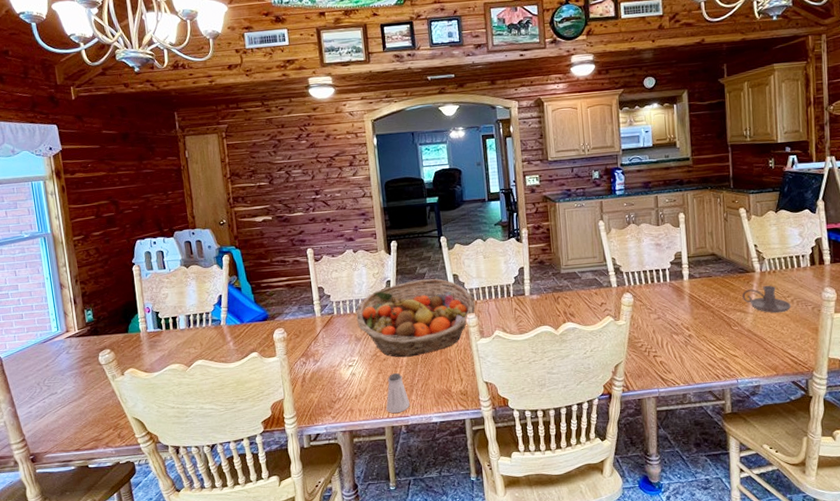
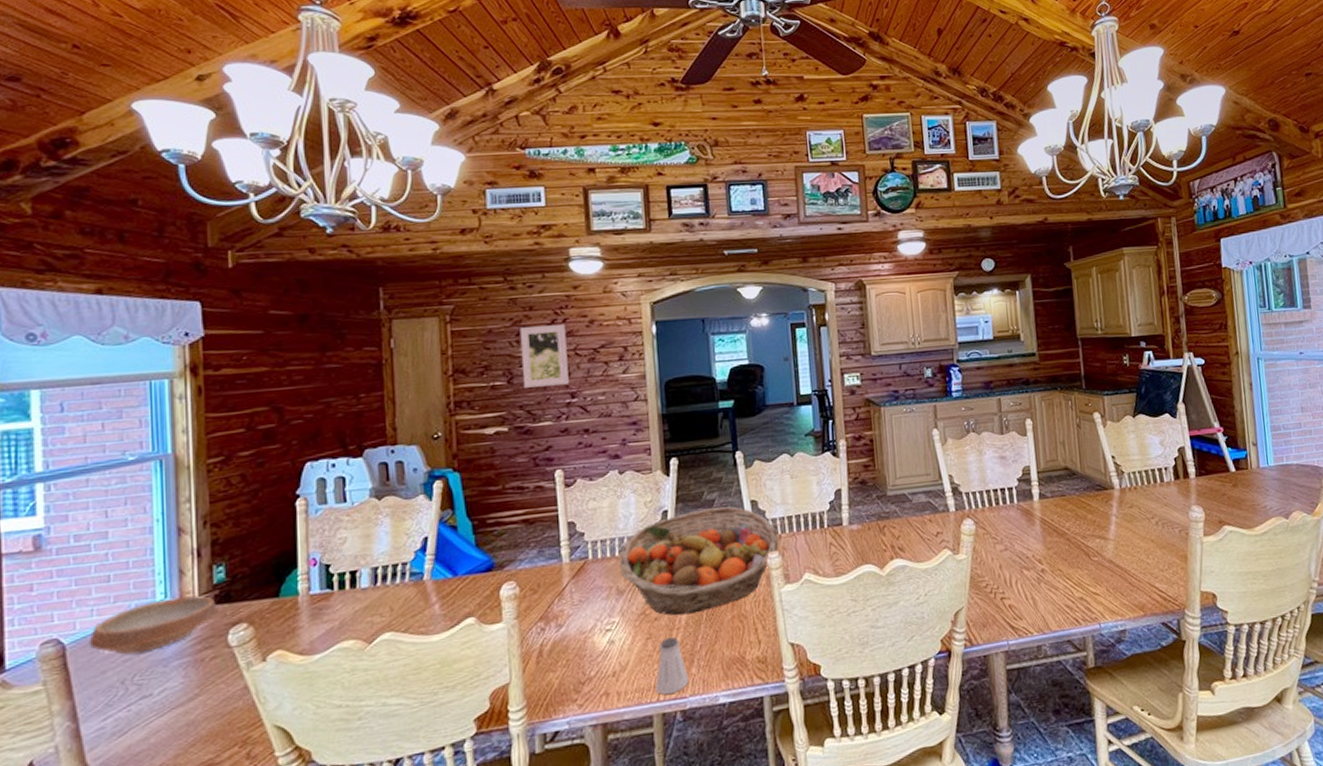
bowl: none [15,329,91,366] -> present [88,595,218,655]
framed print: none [275,138,314,187] -> present [519,324,569,388]
candle holder: present [742,285,791,314] -> none [1101,504,1156,539]

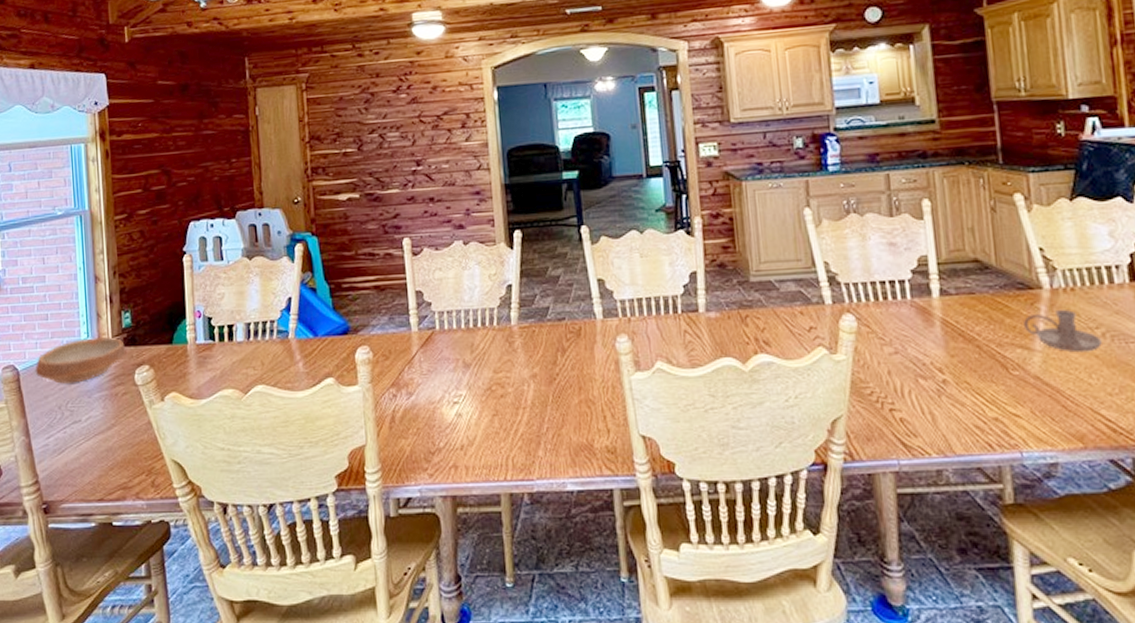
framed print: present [519,324,569,388] -> none [367,91,414,155]
fruit basket: present [619,506,780,616] -> none [465,284,629,395]
saltshaker: present [655,636,690,695] -> none [502,415,536,475]
candle holder: none [1101,504,1156,539] -> present [1024,309,1102,353]

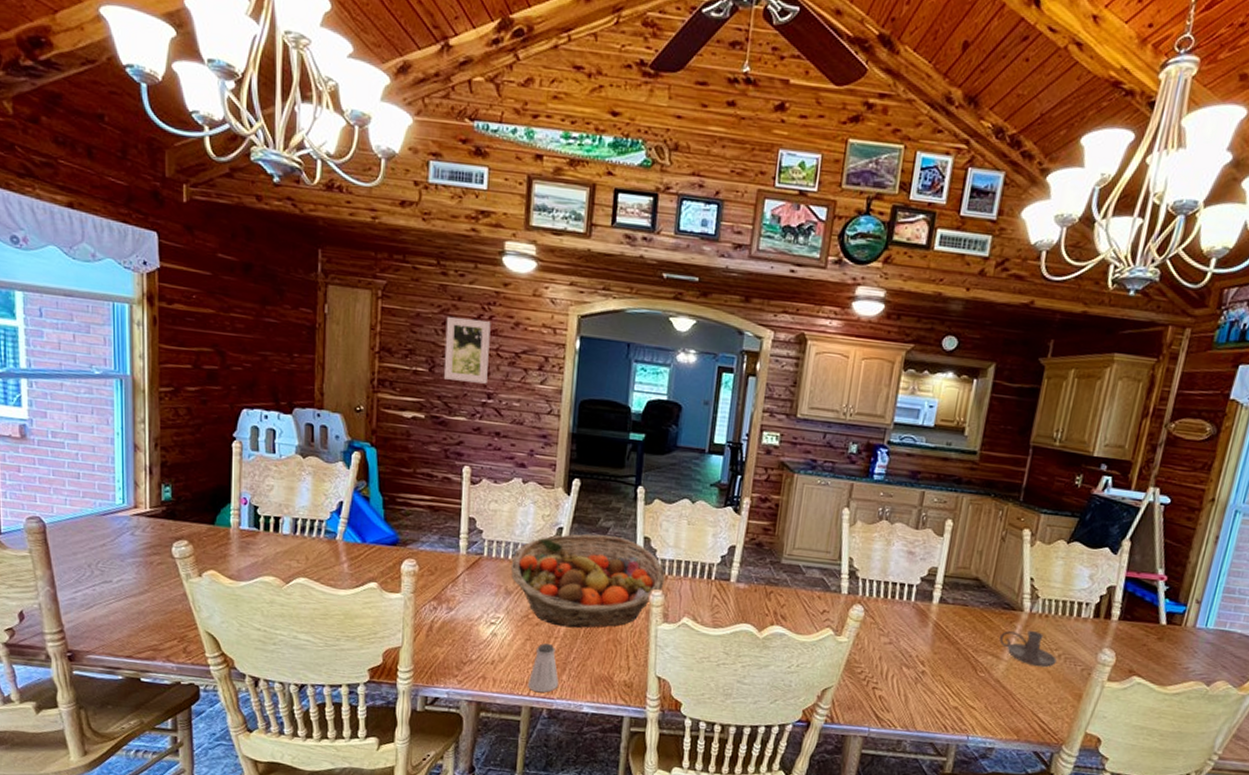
bowl: present [35,337,127,384] -> none [63,503,164,545]
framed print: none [367,91,414,155] -> present [443,317,491,384]
fruit basket: none [465,284,629,395] -> present [510,533,665,628]
saltshaker: none [502,415,536,475] -> present [527,643,559,693]

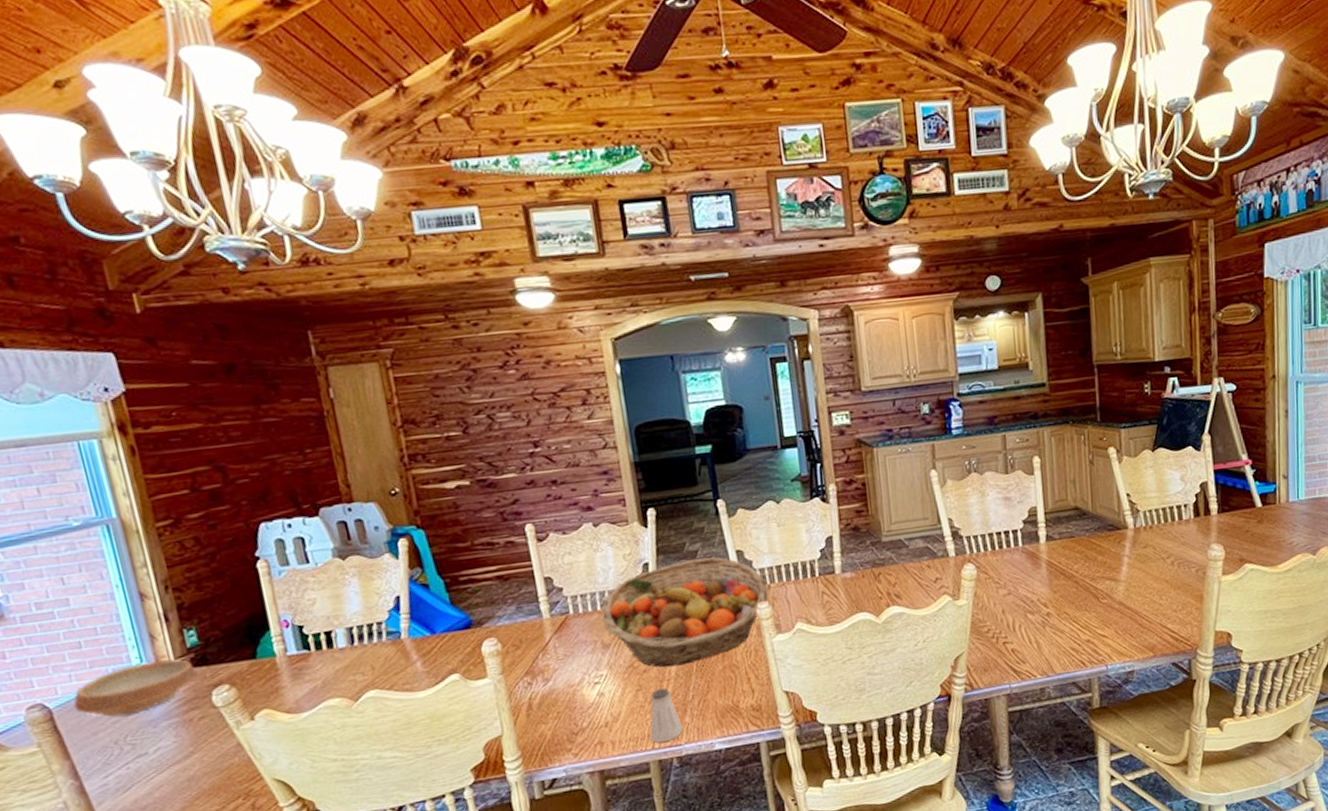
bowl: none [63,503,164,545] -> present [73,659,197,717]
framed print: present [443,317,491,384] -> none [469,366,530,438]
candle holder: present [999,630,1057,668] -> none [1112,544,1171,580]

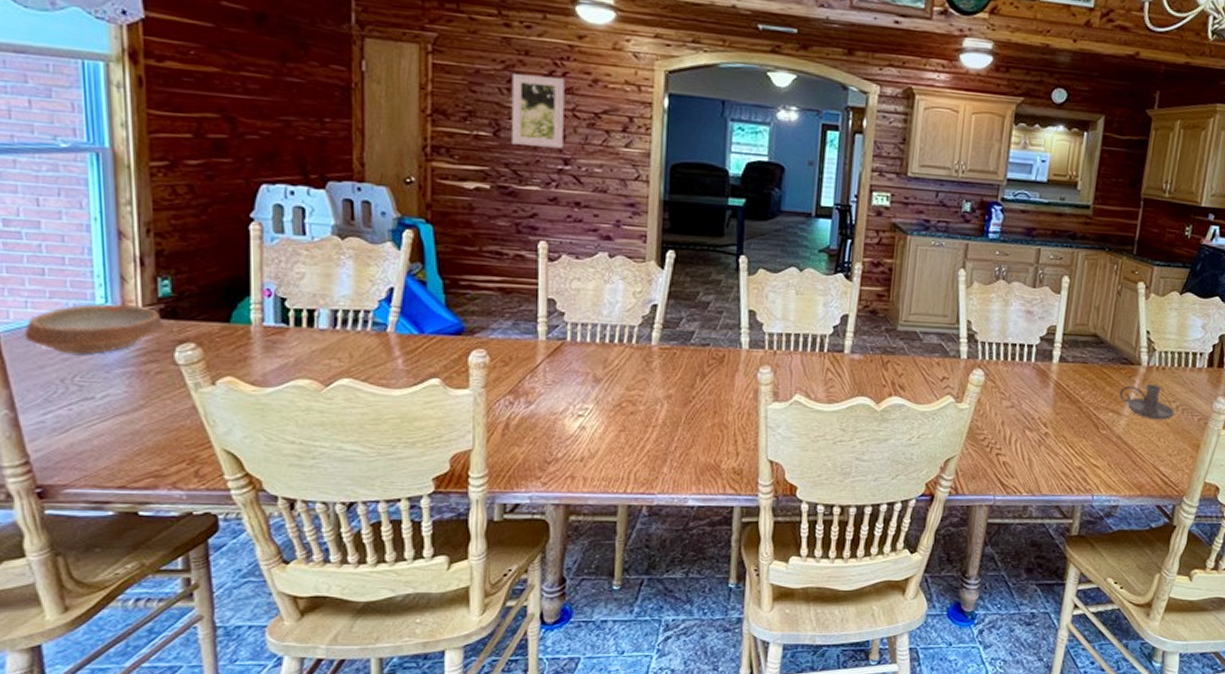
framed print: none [469,366,530,438] -> present [510,74,565,148]
fruit basket: present [601,557,769,667] -> none [599,310,774,415]
saltshaker: present [649,687,684,743] -> none [623,433,660,489]
candle holder: none [1112,544,1171,580] -> present [1119,383,1175,421]

